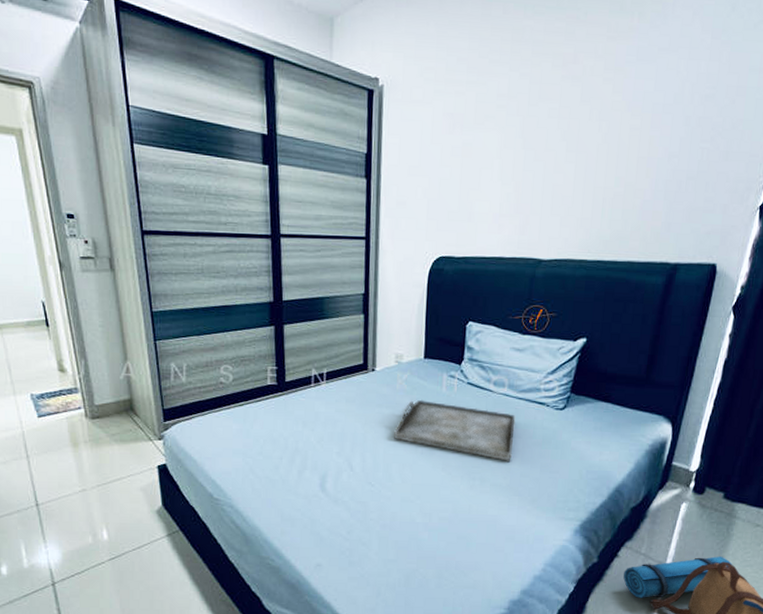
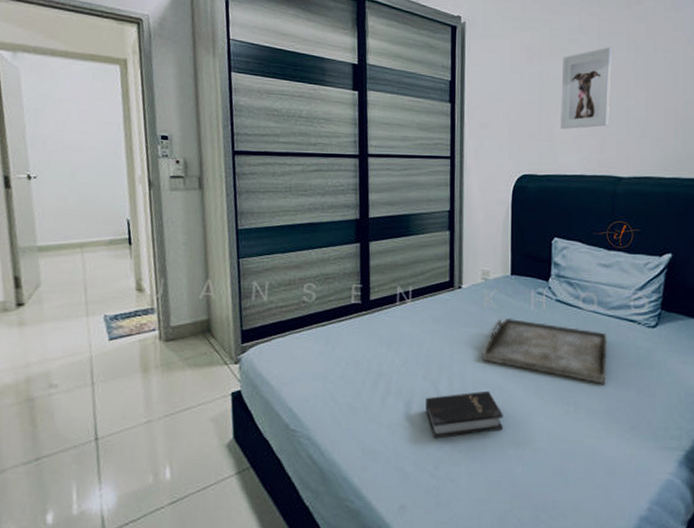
hardback book: none [339,466,412,508] -> present [425,390,503,439]
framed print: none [481,114,543,208] -> present [560,46,612,130]

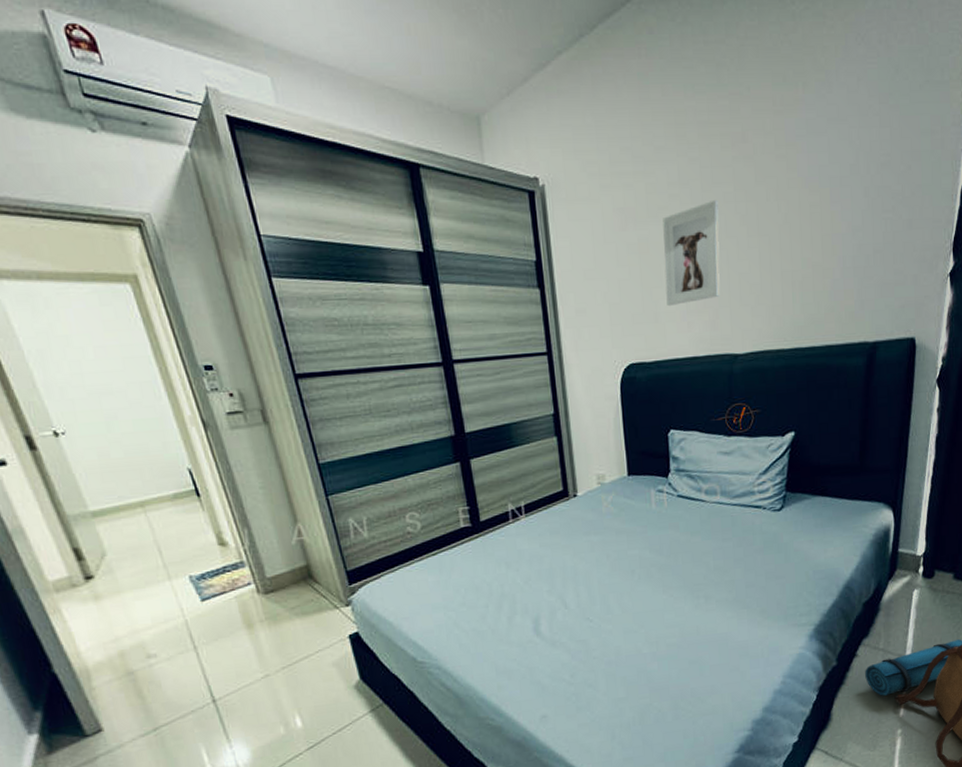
hardback book: present [425,390,503,439] -> none [554,596,635,649]
serving tray: present [482,317,607,384] -> none [606,520,735,574]

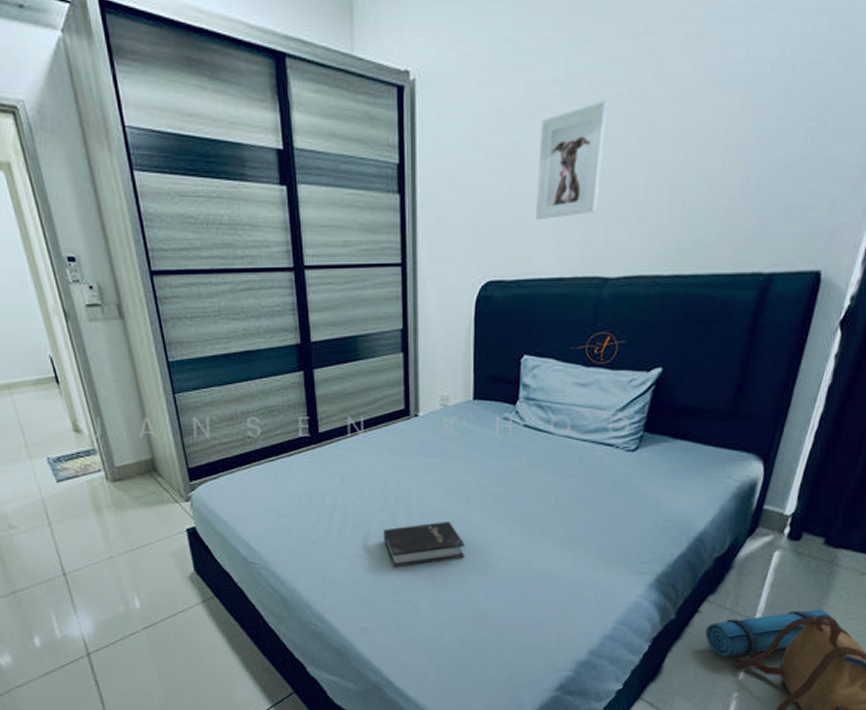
hardback book: none [554,596,635,649] -> present [384,521,465,568]

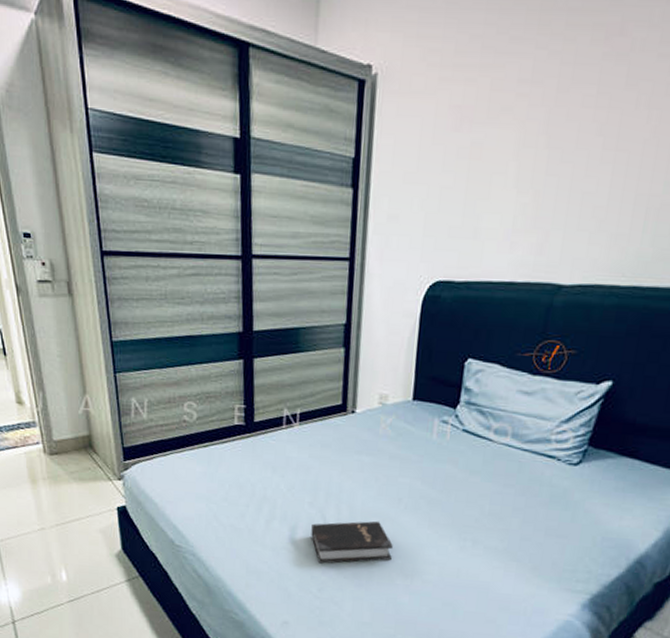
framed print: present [536,100,607,221] -> none [490,103,574,223]

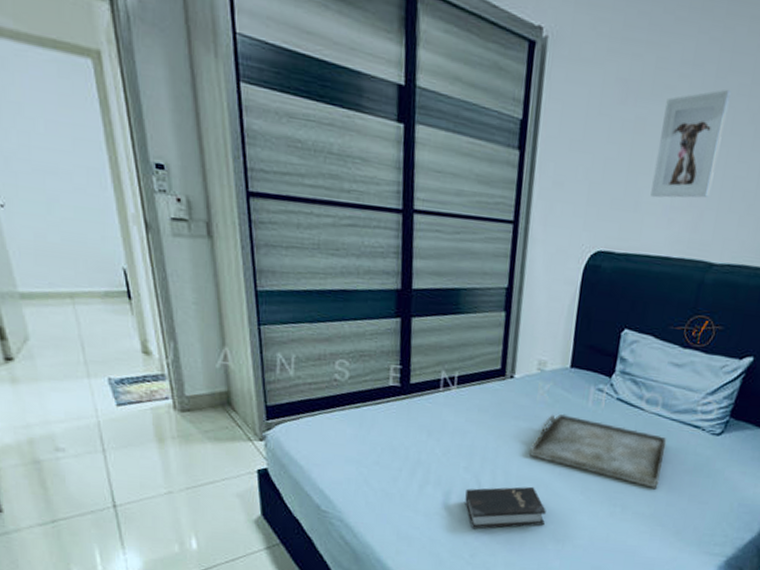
serving tray: none [374,447,519,522] -> present [530,413,667,489]
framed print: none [490,103,574,223] -> present [650,89,731,198]

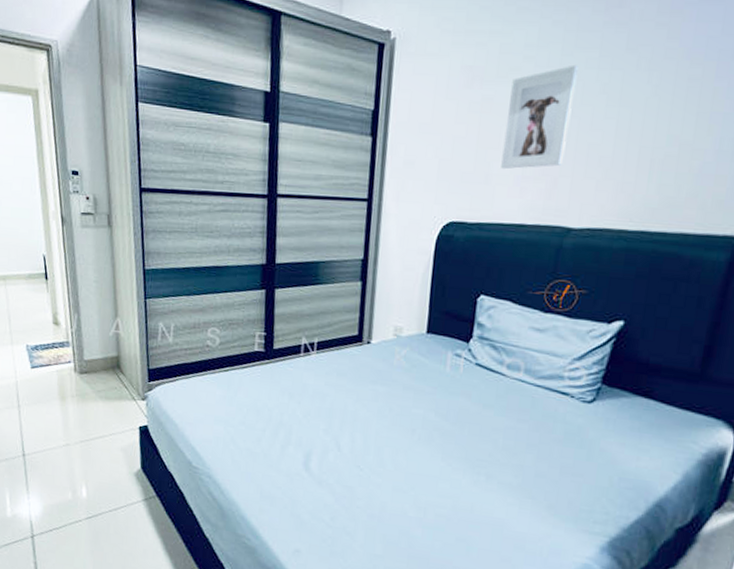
hardback book: present [465,486,546,530] -> none [325,450,406,493]
serving tray: present [530,413,667,489] -> none [388,378,532,458]

